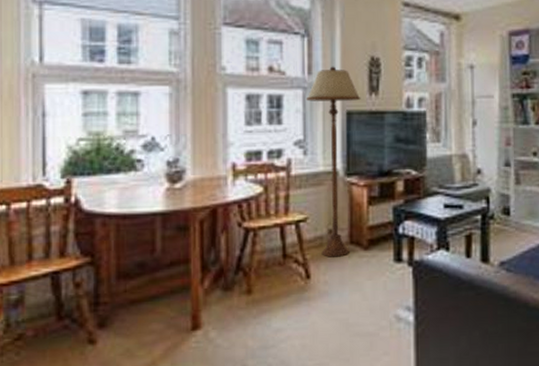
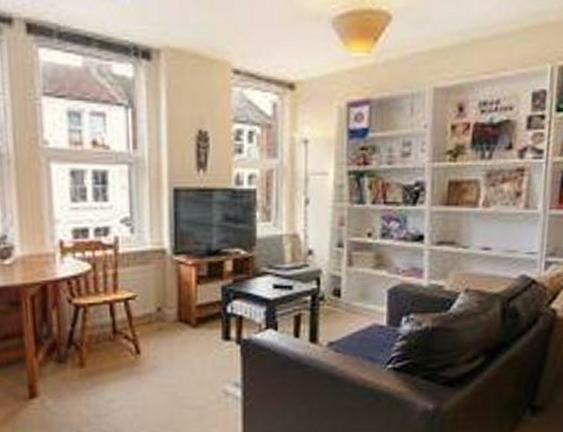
floor lamp: present [307,66,361,257] -> none [132,140,189,334]

